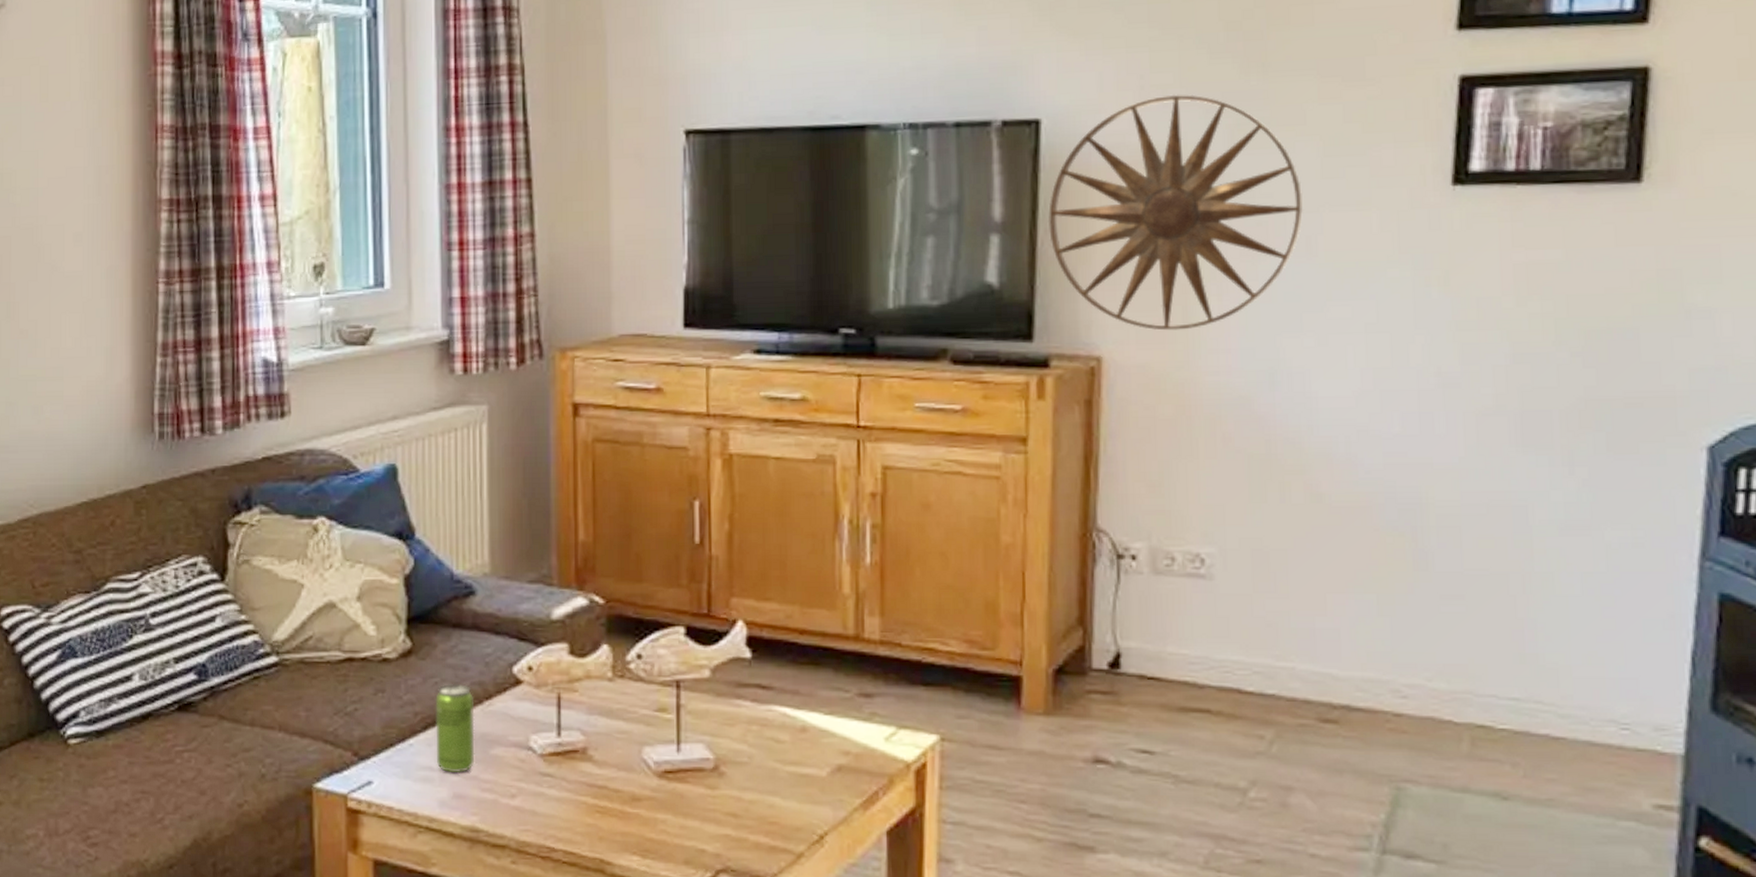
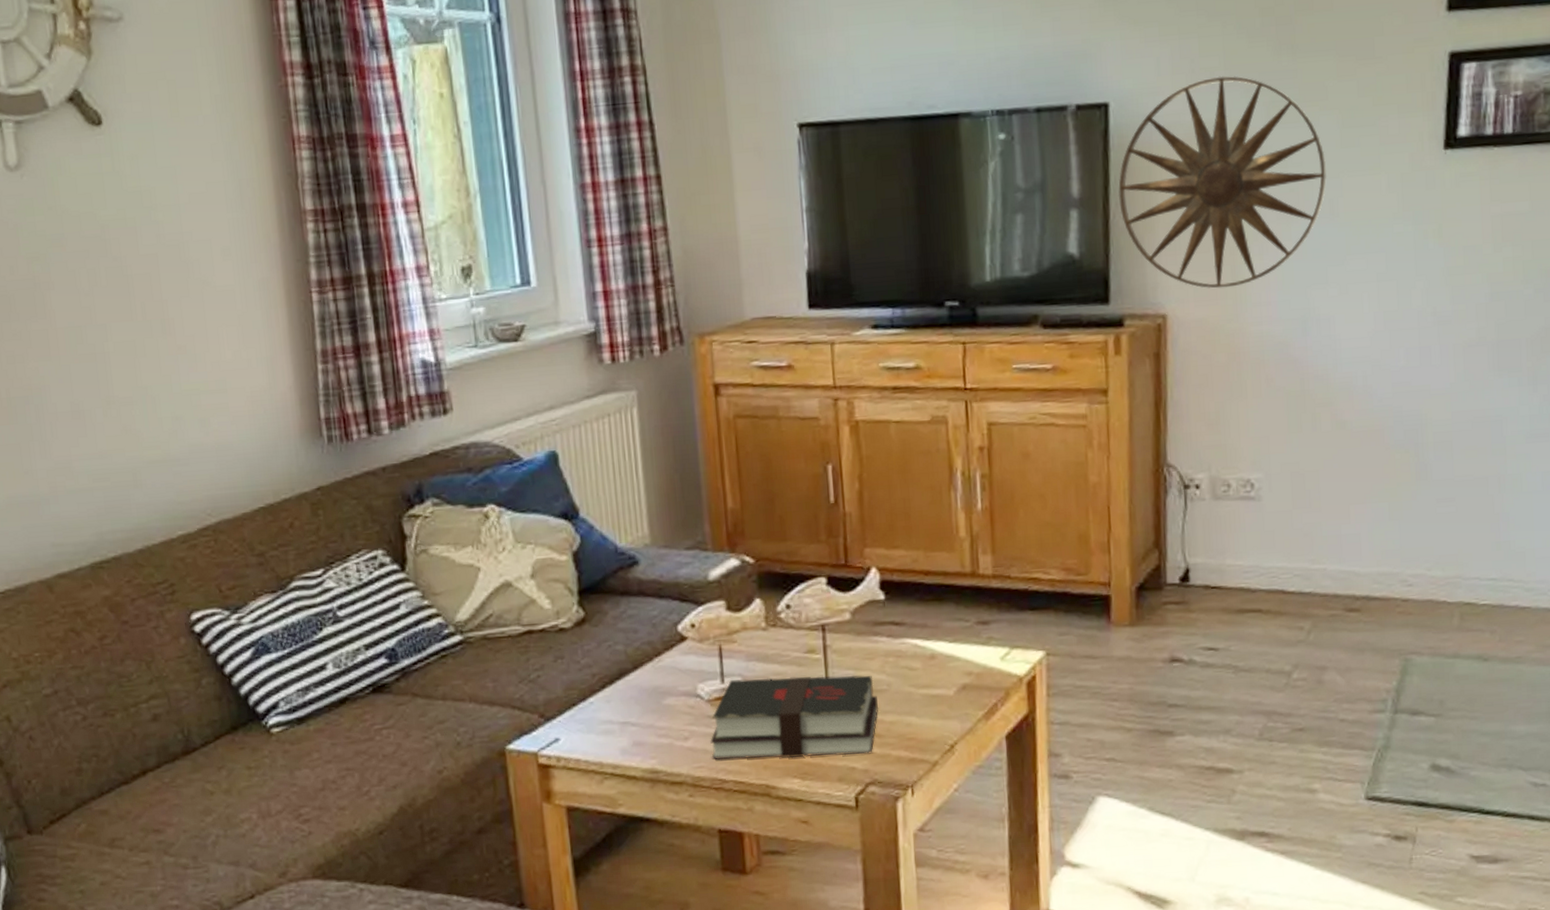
beverage can: present [435,683,475,774] -> none [610,644,650,725]
hardback book: none [540,734,737,836] -> present [710,675,879,760]

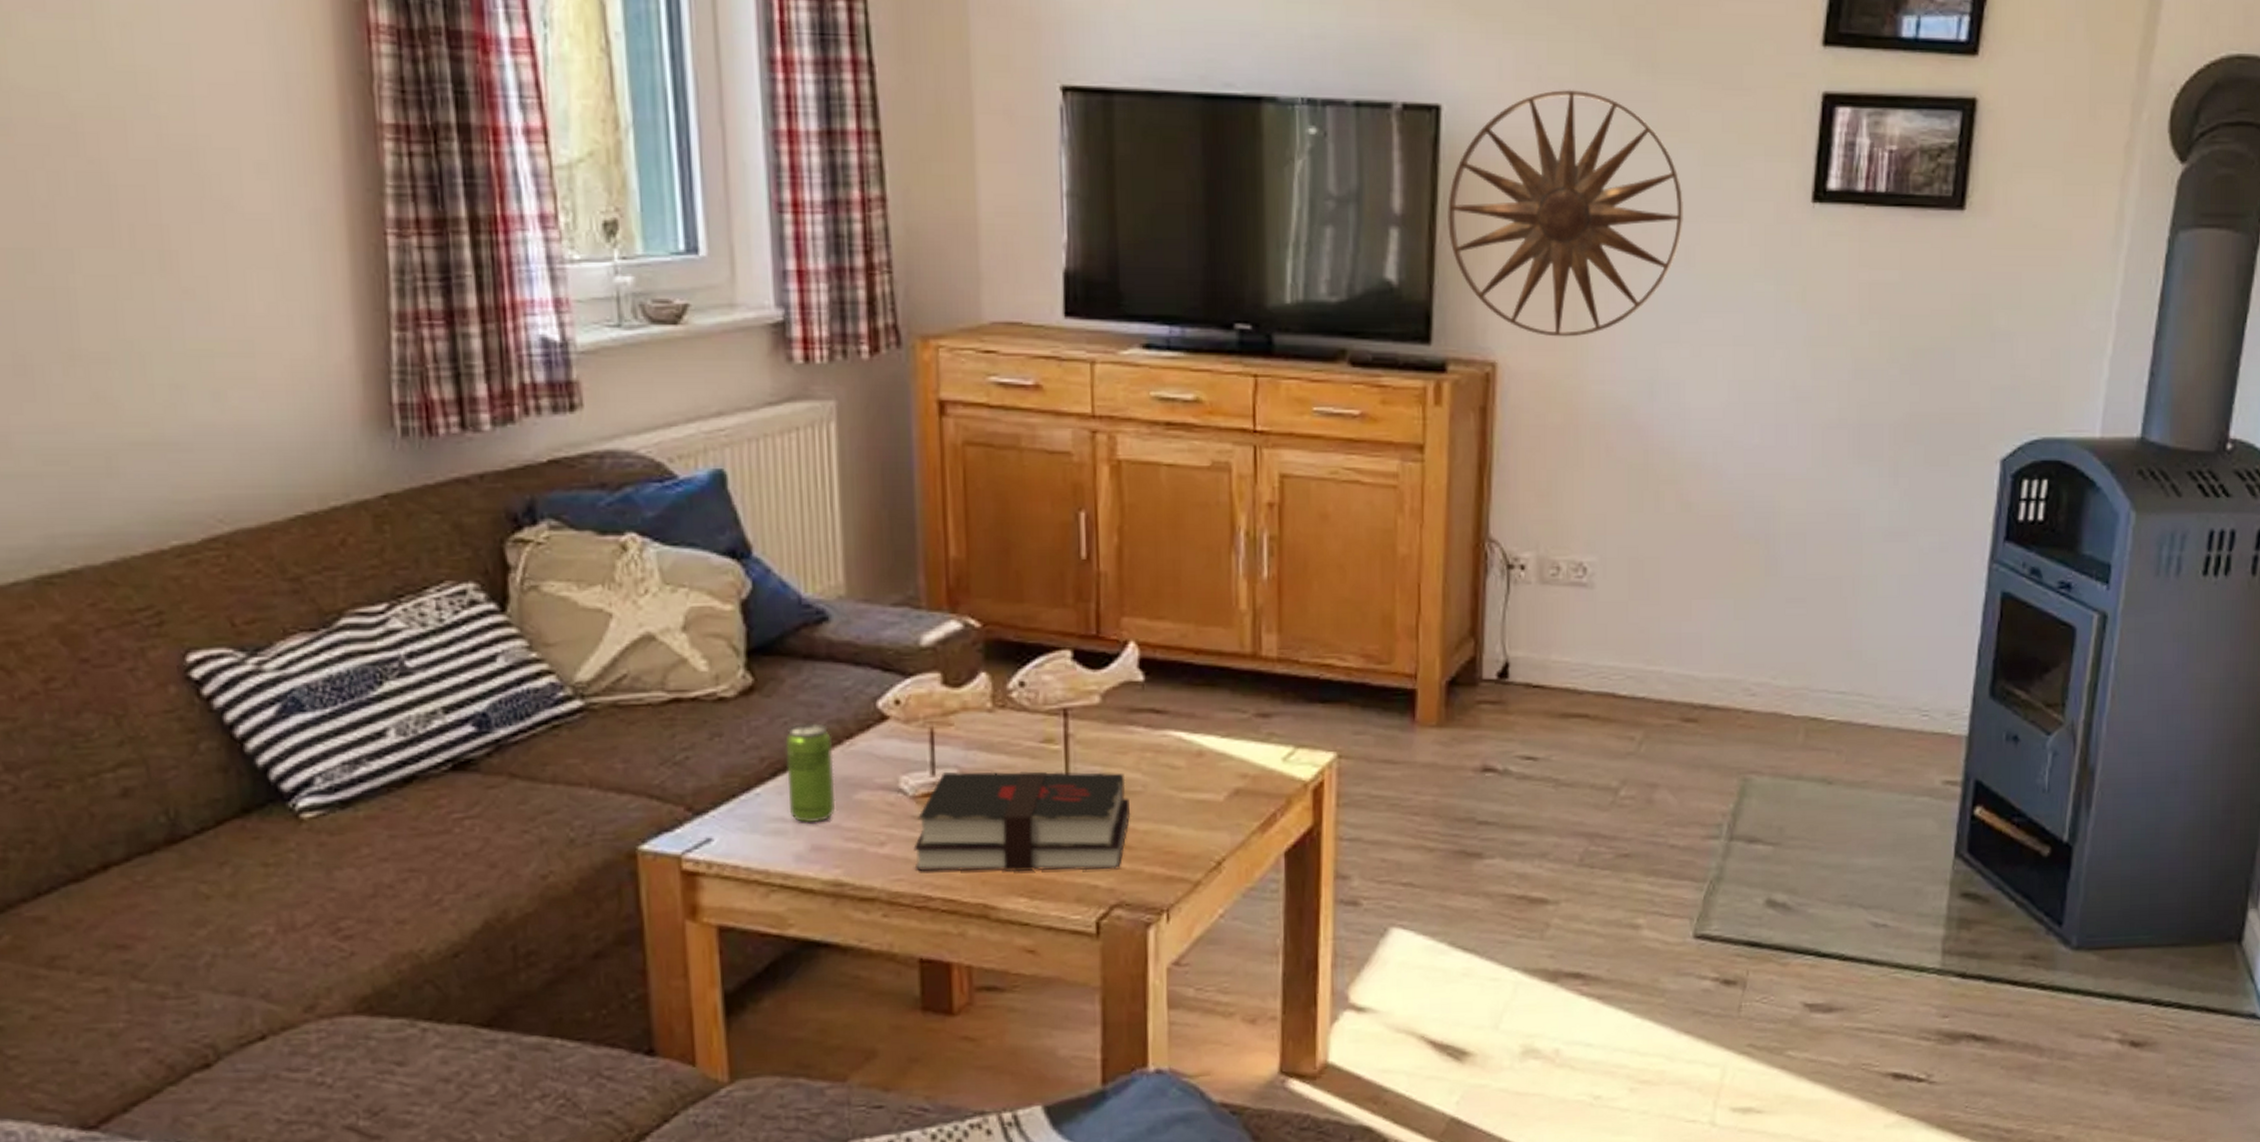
beverage can: none [610,644,650,725] -> present [785,722,836,824]

